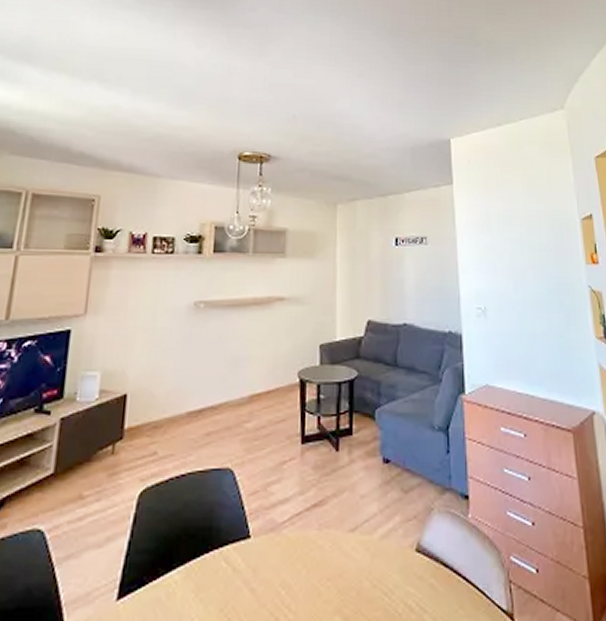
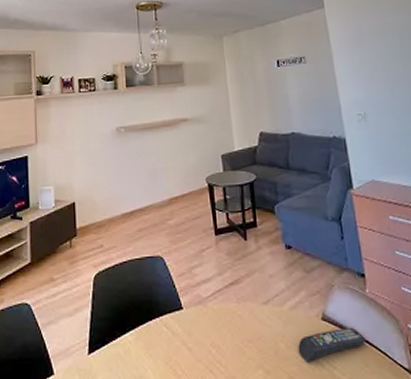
remote control: none [385,560,464,605] -> present [298,327,367,363]

